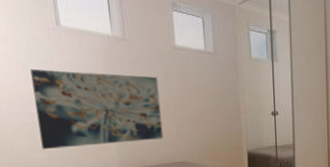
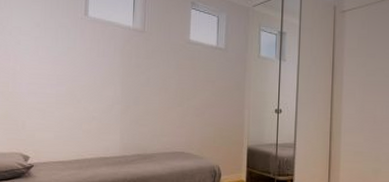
wall art: present [30,68,164,150] -> none [51,52,169,129]

